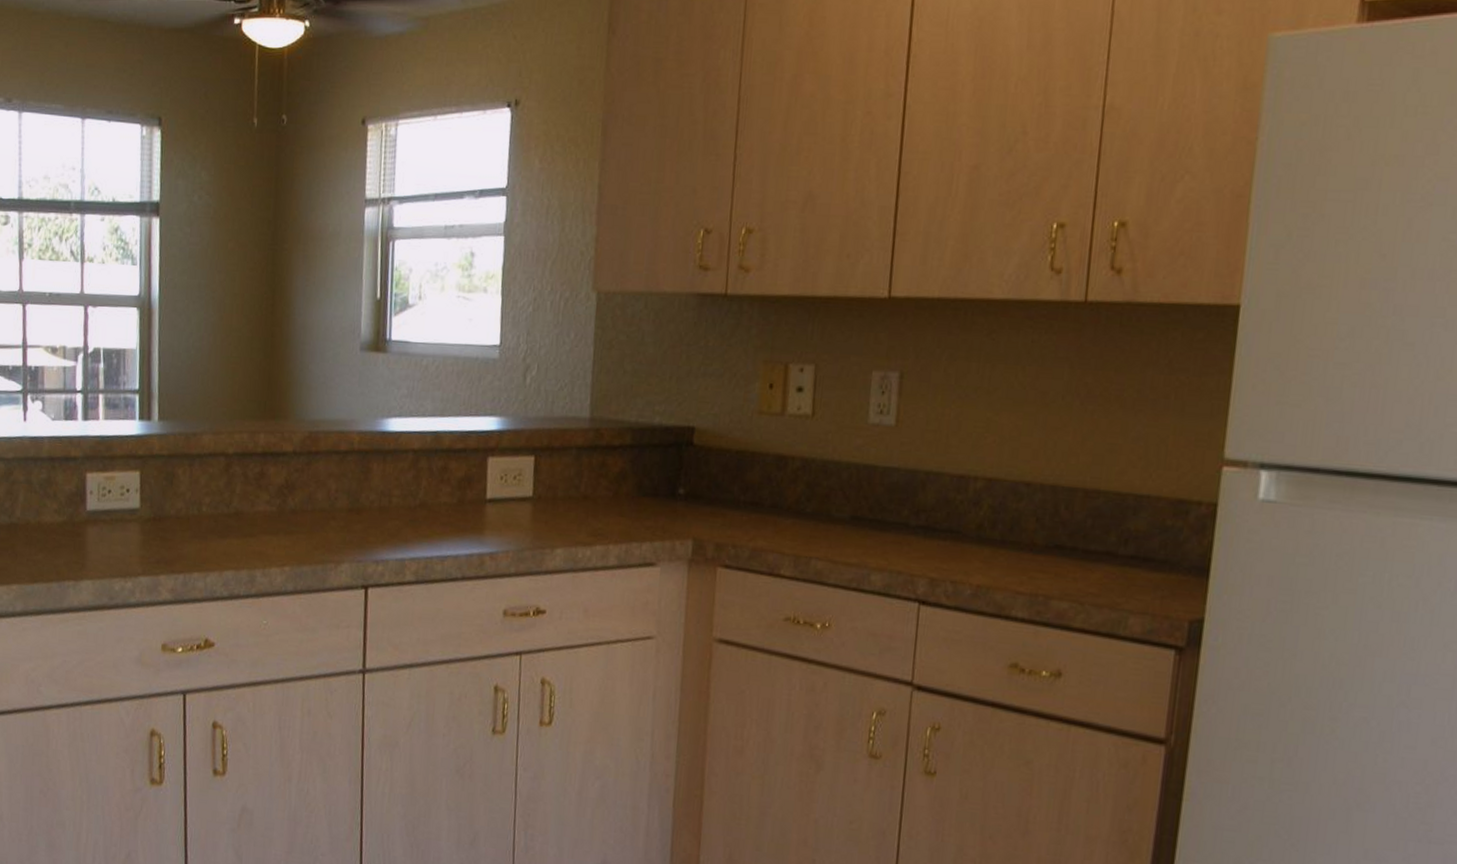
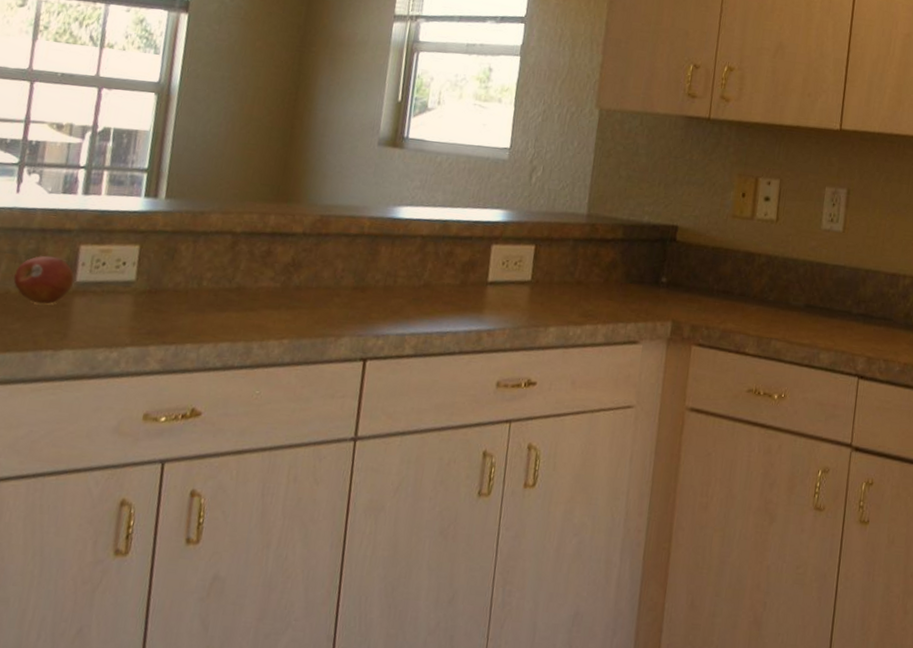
fruit: none [32,484,85,535] -> present [13,255,75,305]

